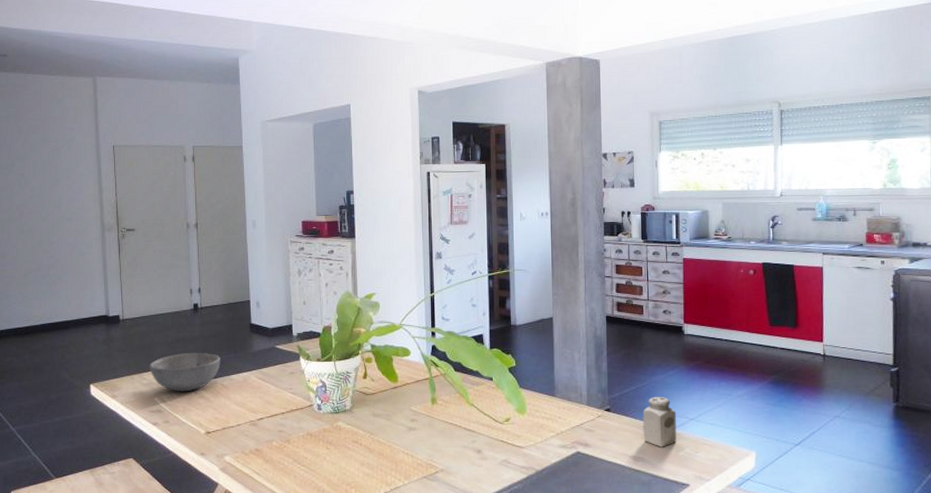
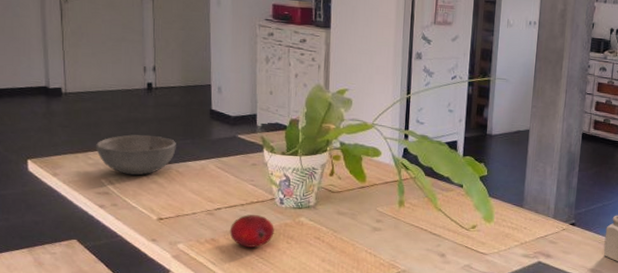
fruit: none [272,423,314,455] -> present [229,214,274,248]

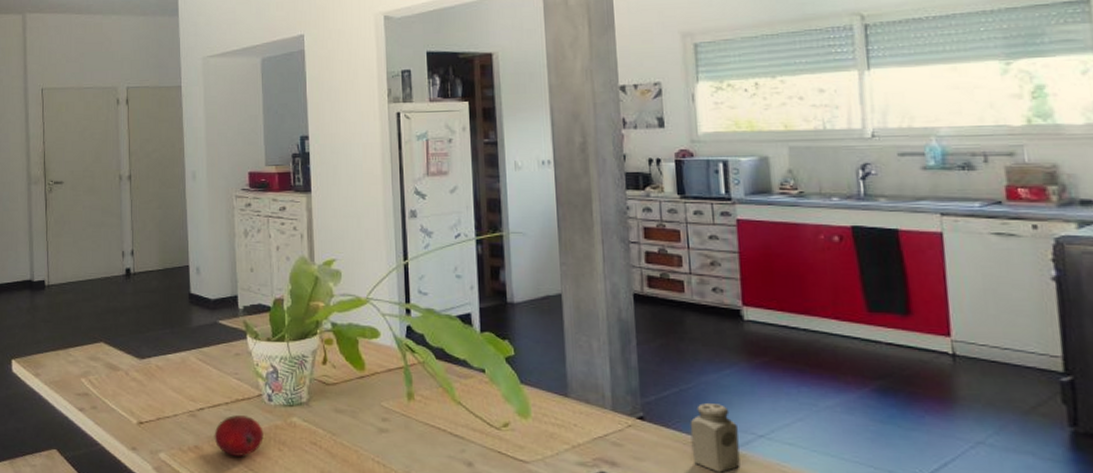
bowl: present [96,134,176,176] -> none [76,325,155,373]

